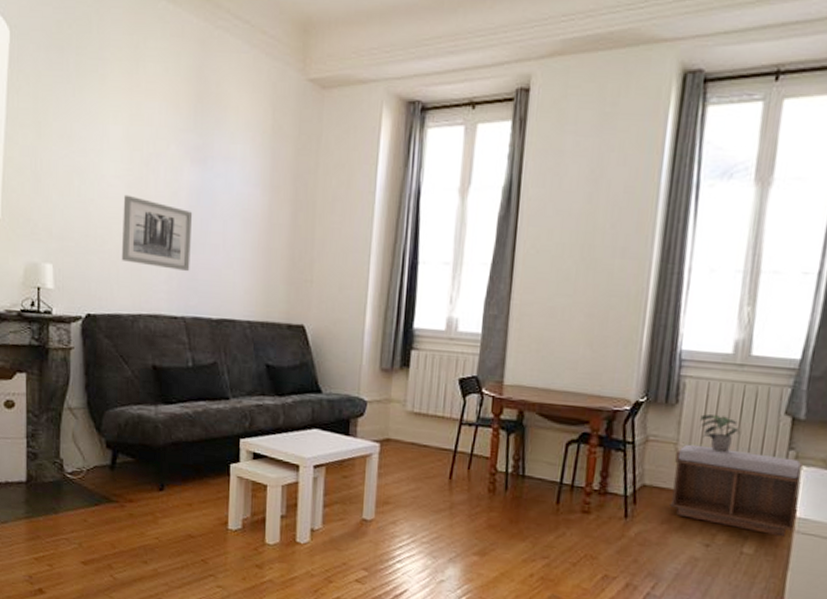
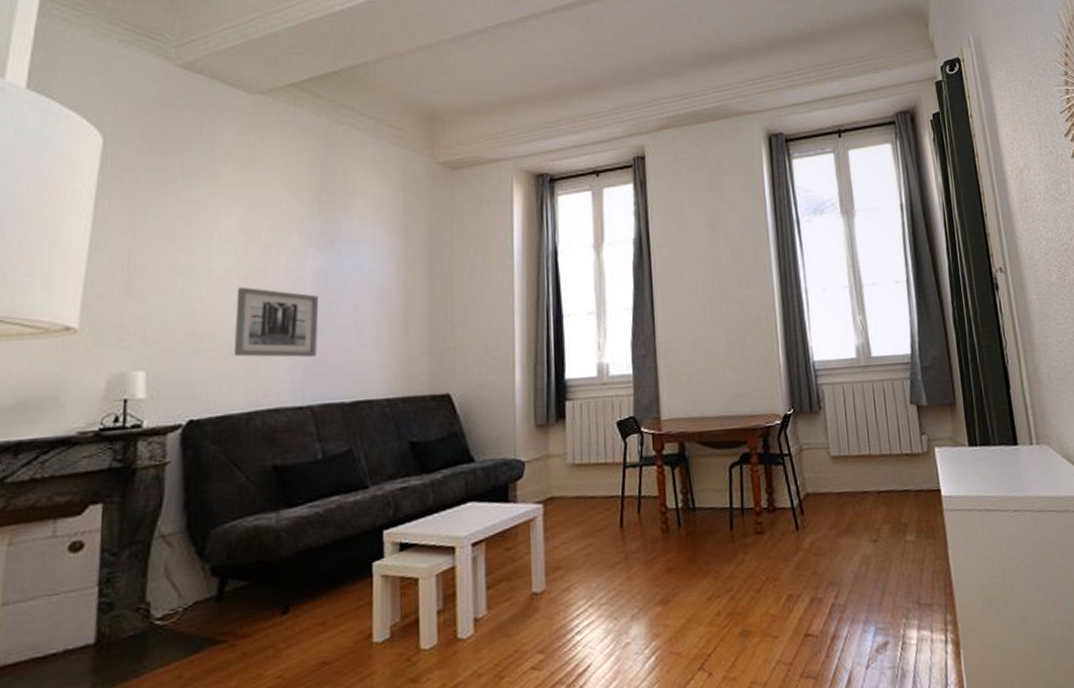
bench: present [670,444,804,537] -> none [829,442,945,518]
potted plant: present [699,414,741,454] -> none [842,414,879,449]

